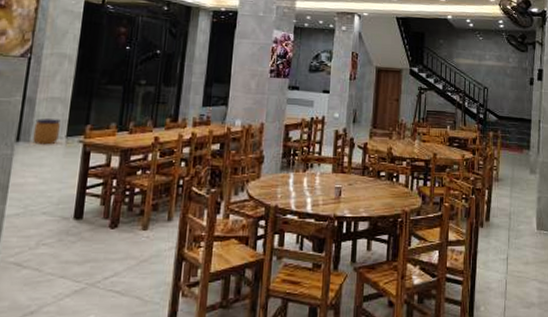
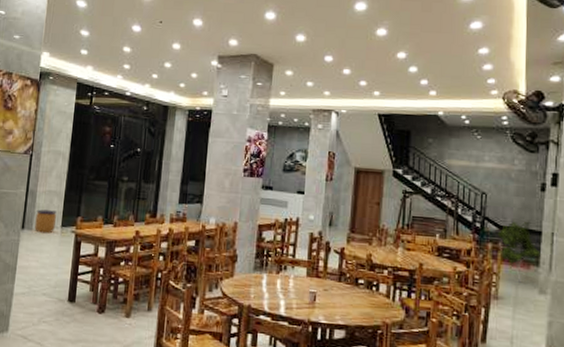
indoor plant: none [497,110,531,166] -> present [497,220,541,284]

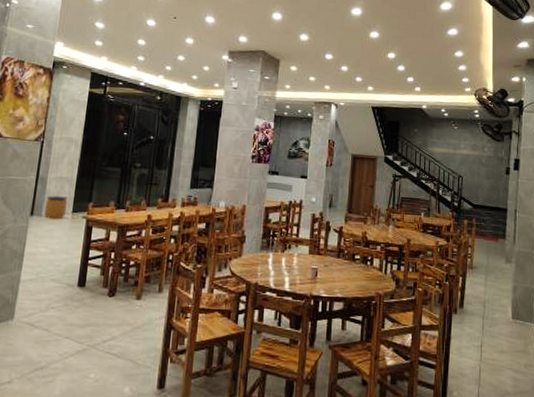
indoor plant: present [497,220,541,284] -> none [471,199,506,255]

